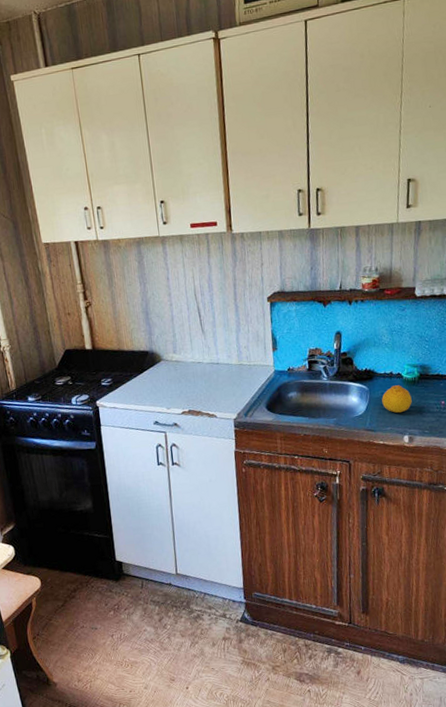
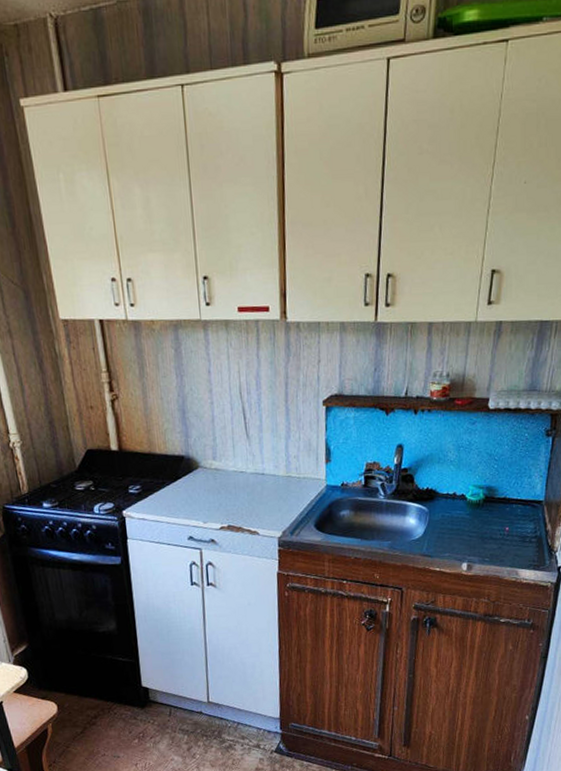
fruit: present [382,385,412,413] -> none [442,507,474,538]

